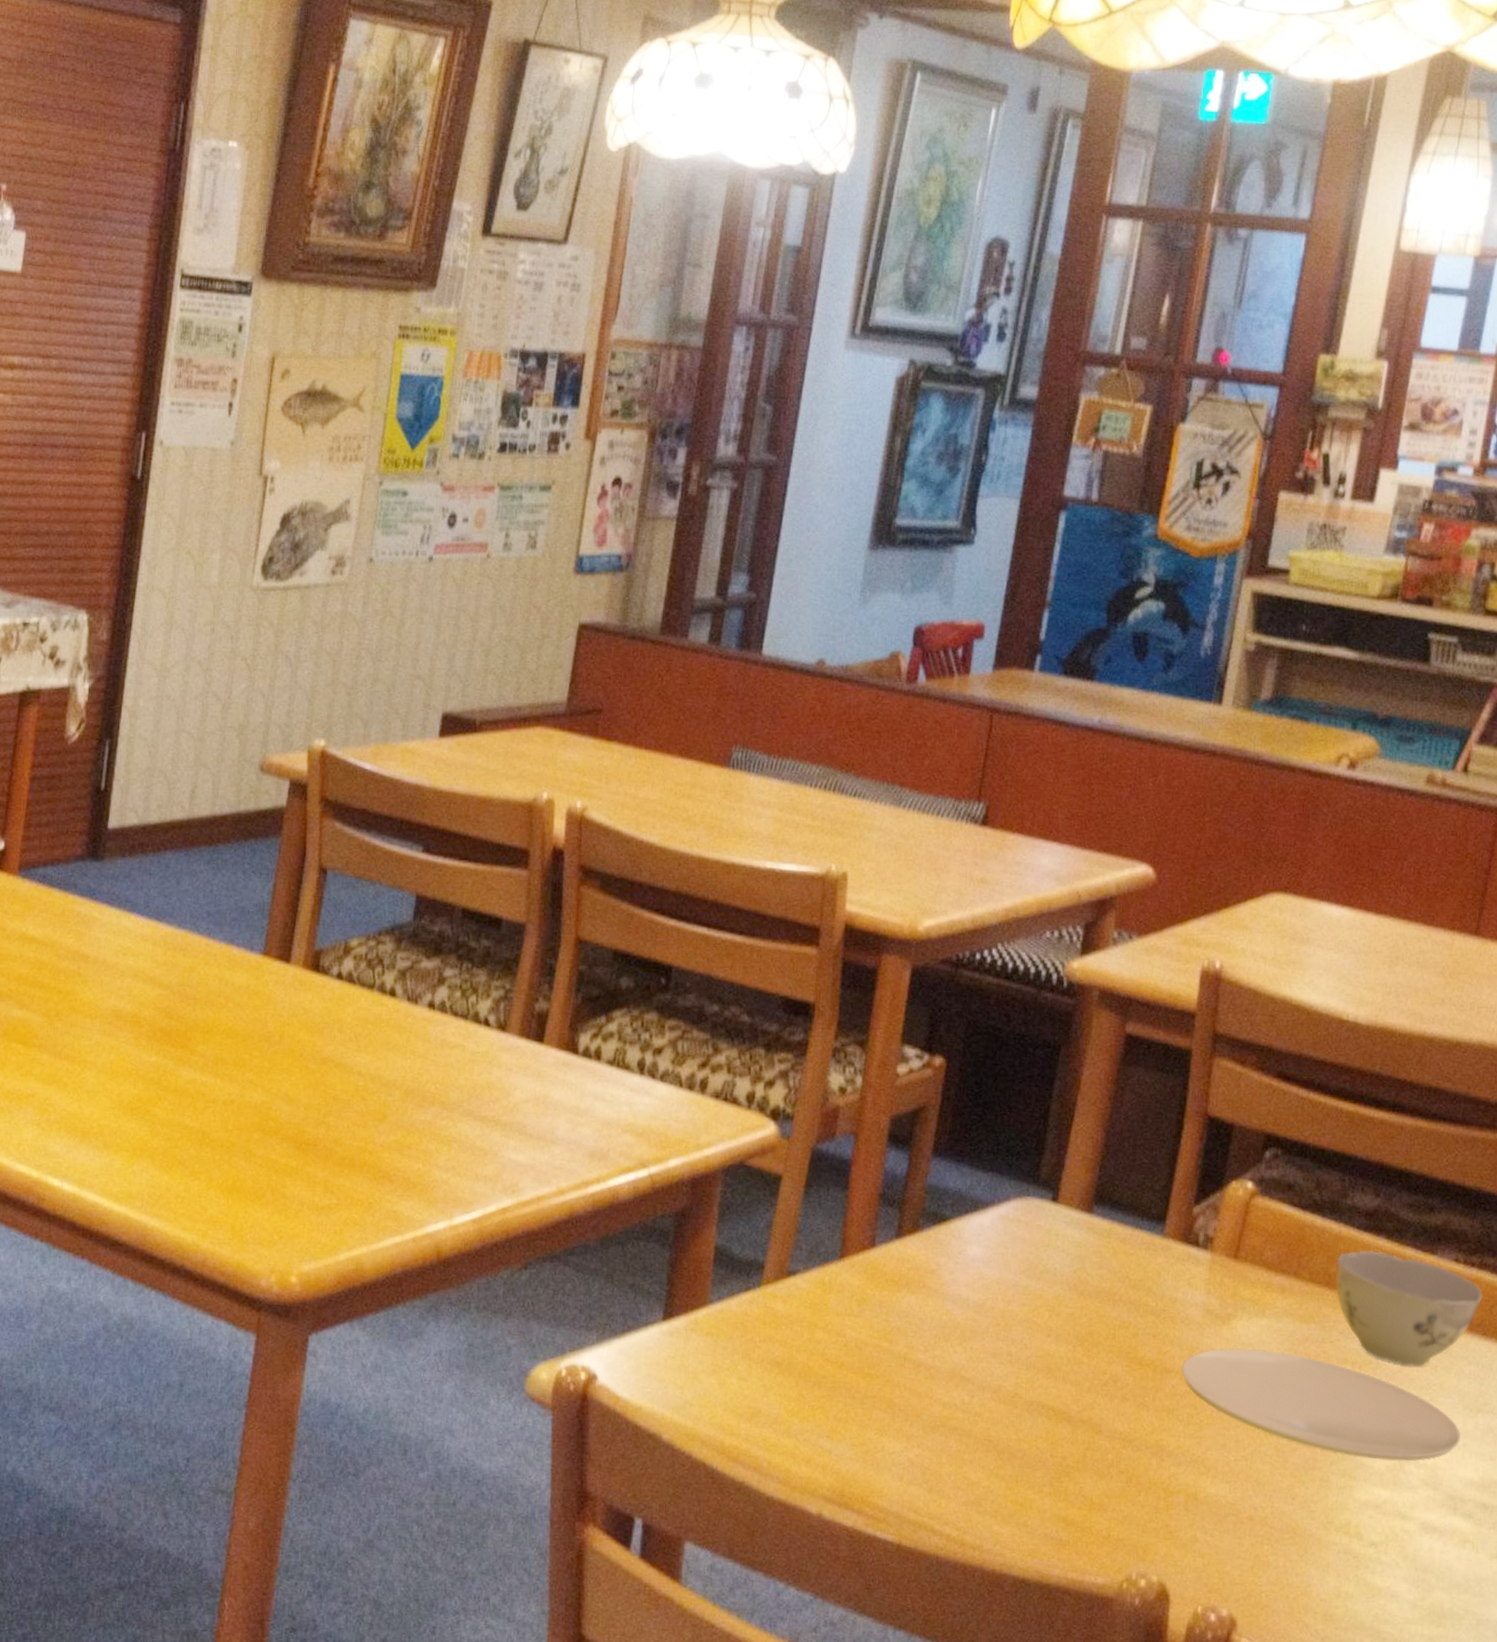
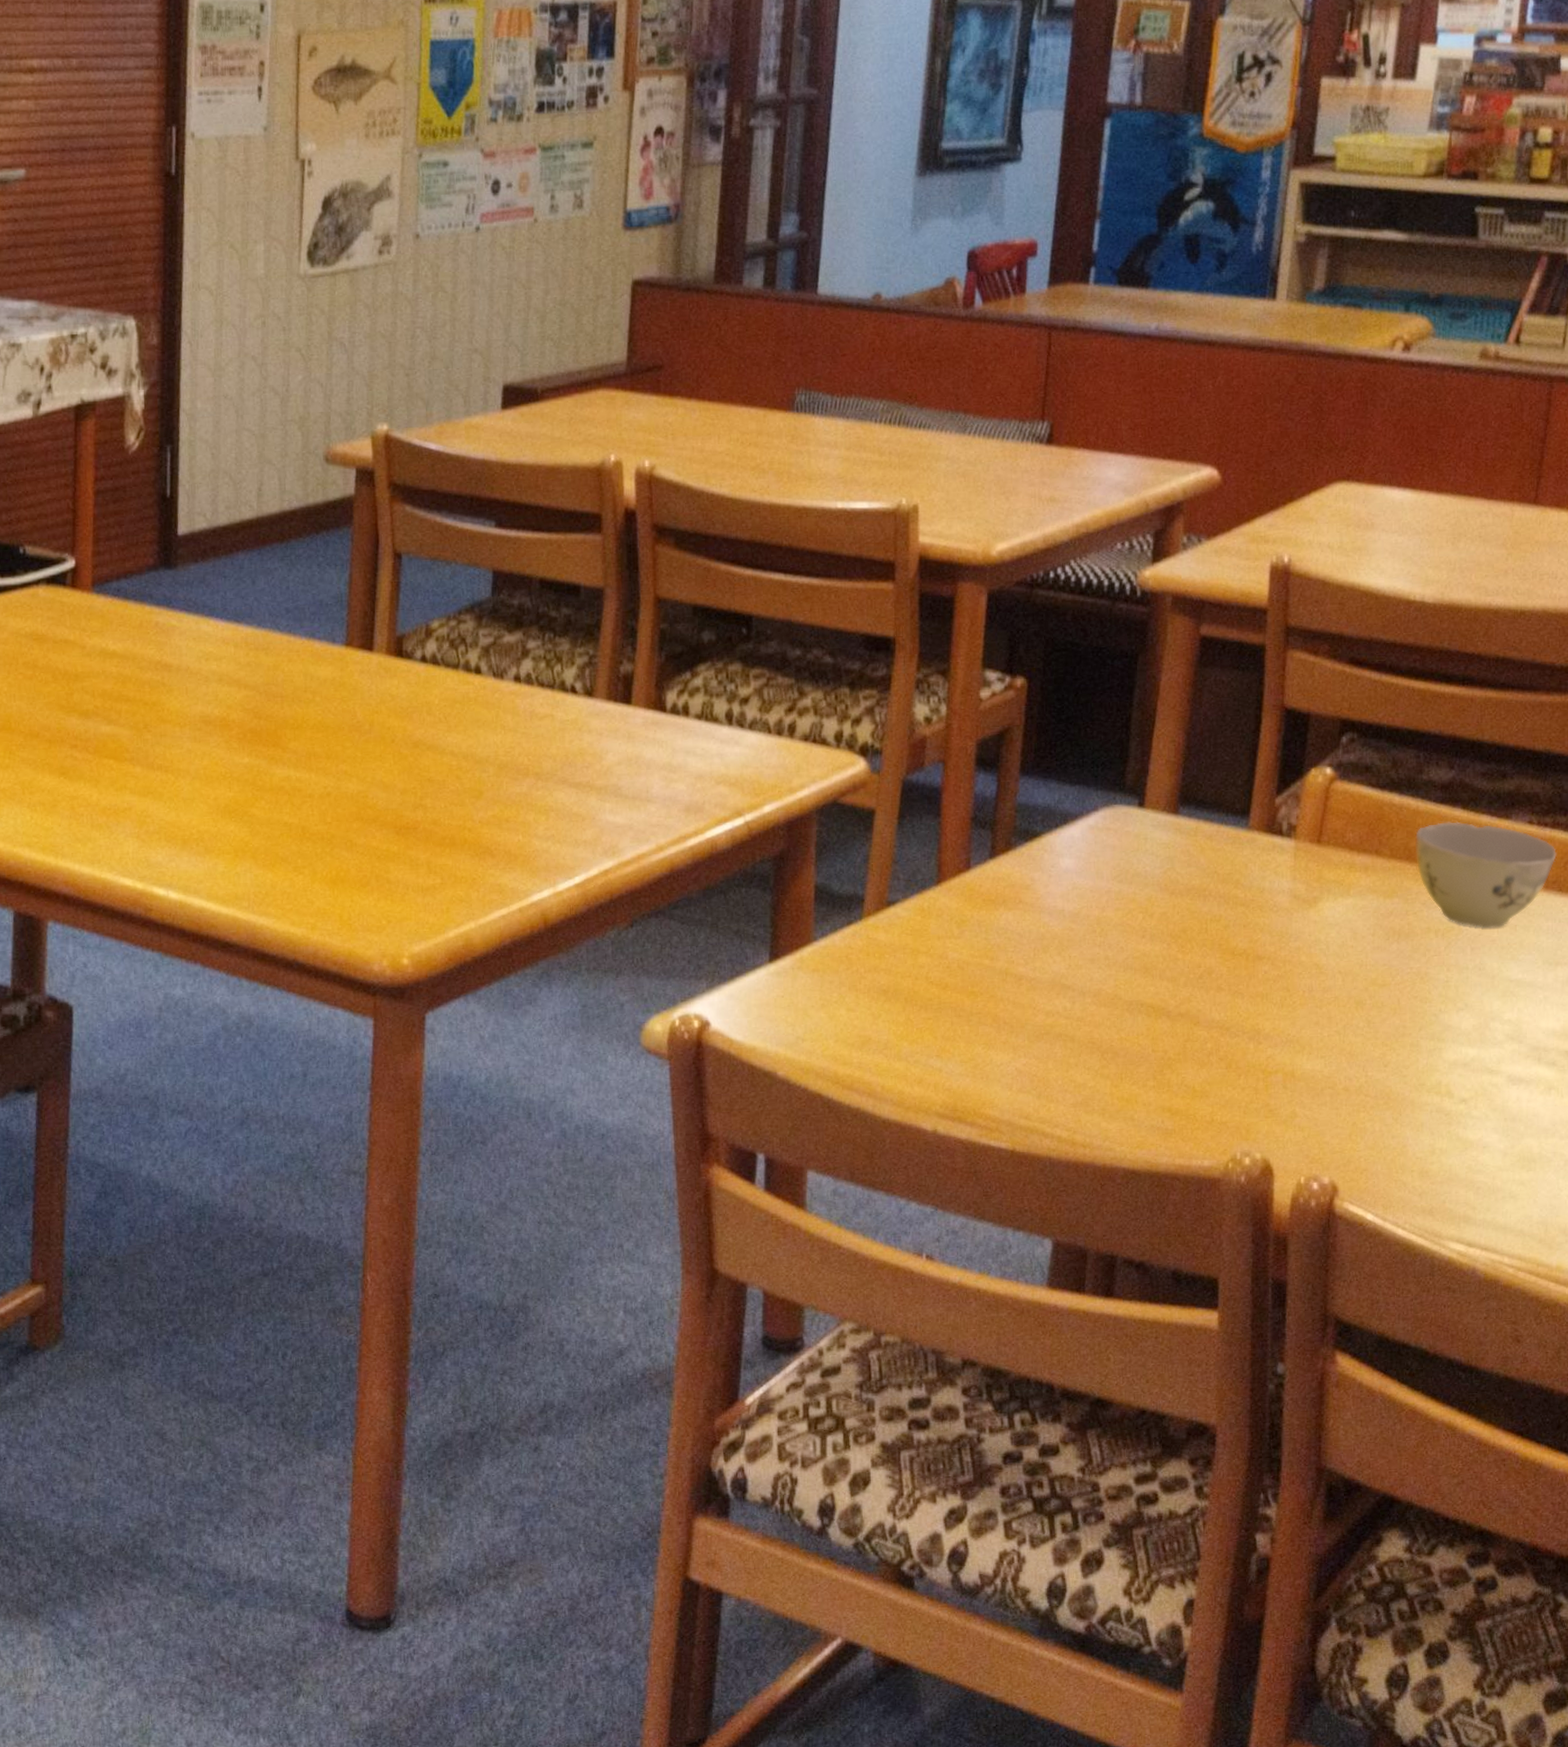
plate: present [1181,1348,1460,1461] -> none [1272,928,1541,1021]

